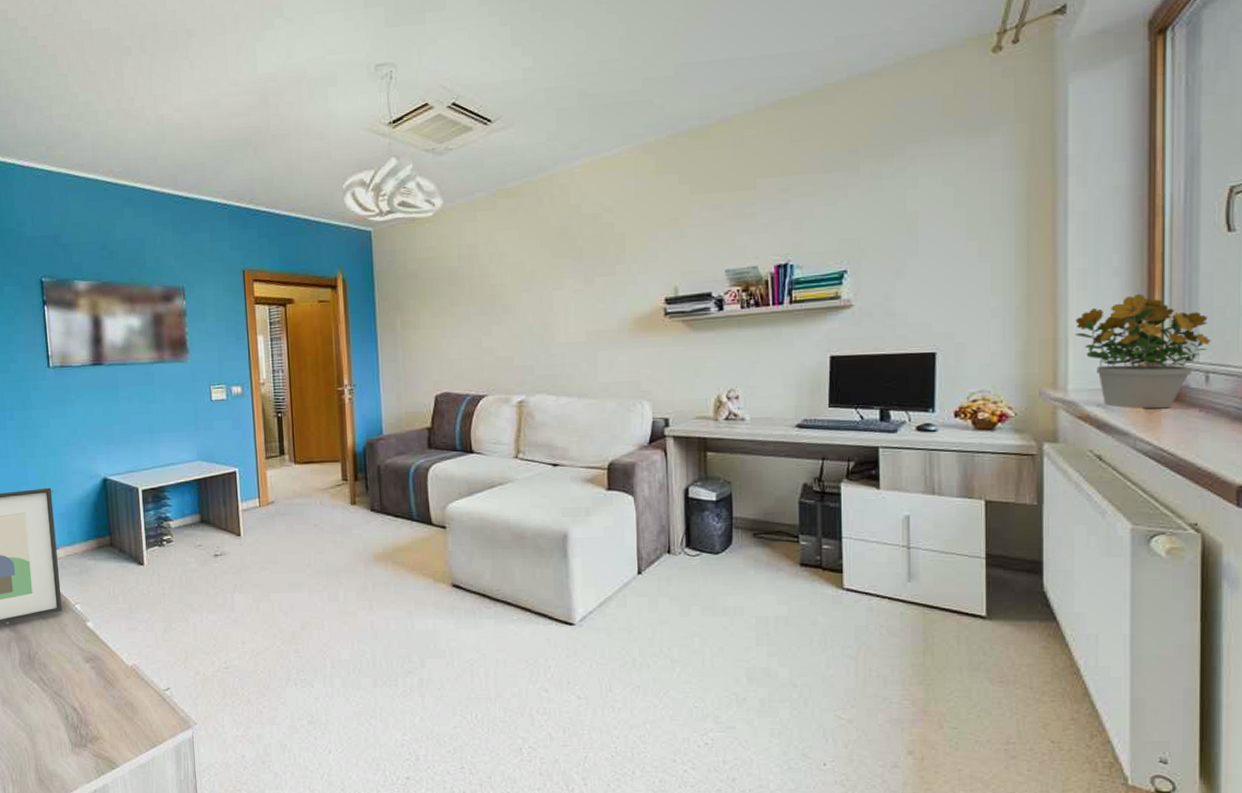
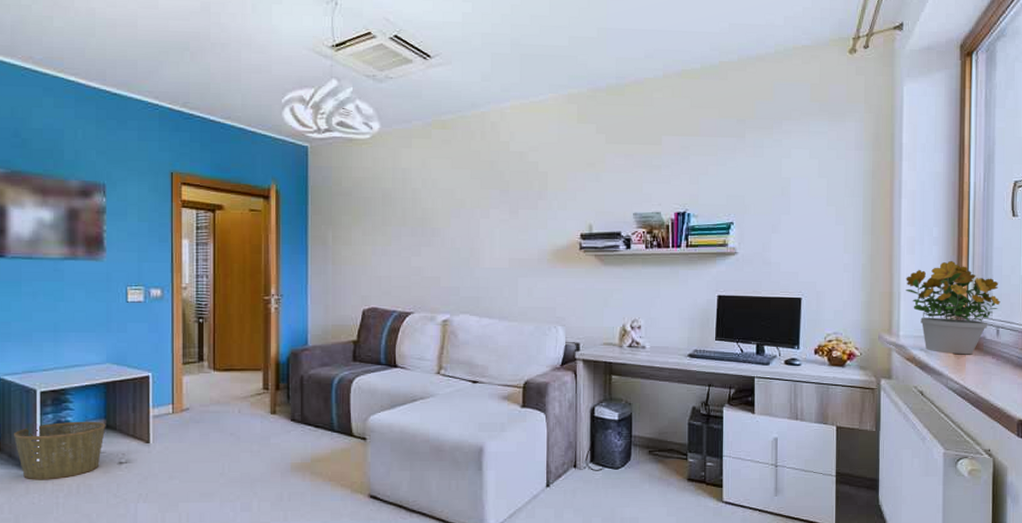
basket: none [122,516,201,573] -> present [14,421,106,480]

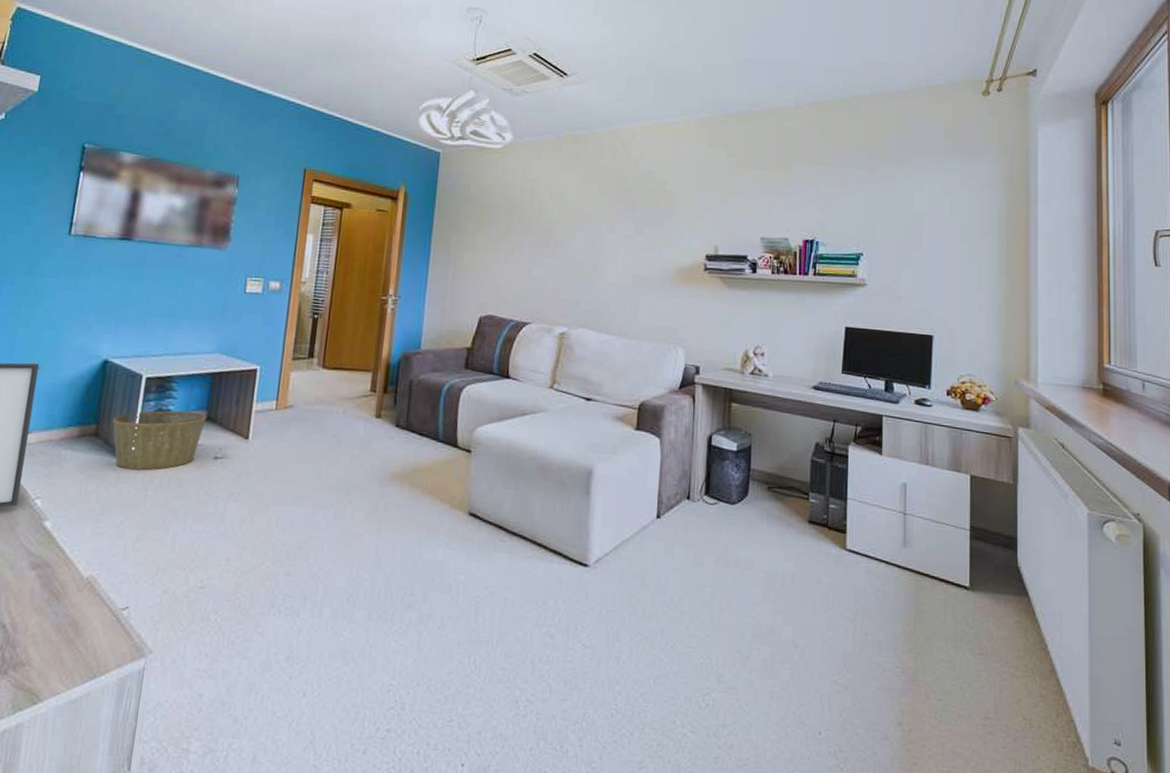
flowerpot: present [906,260,1001,355] -> none [1043,307,1145,408]

